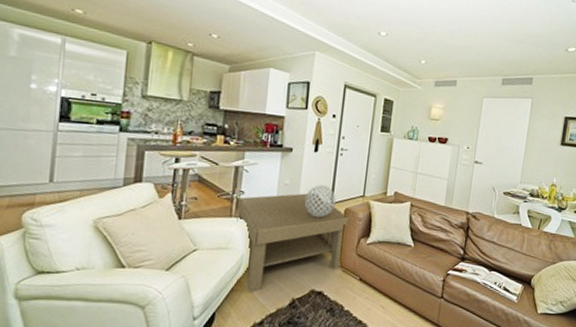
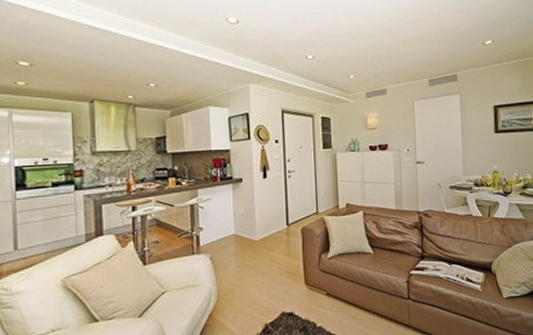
coffee table: present [236,193,351,293] -> none [197,218,309,326]
decorative sphere: present [304,185,337,217] -> none [261,209,292,241]

